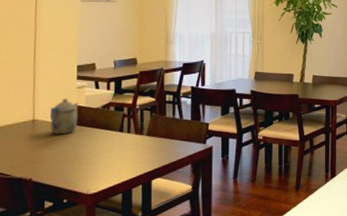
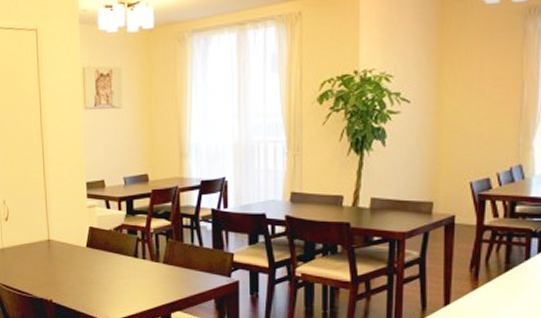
teapot: present [50,97,79,135] -> none [64,217,92,257]

